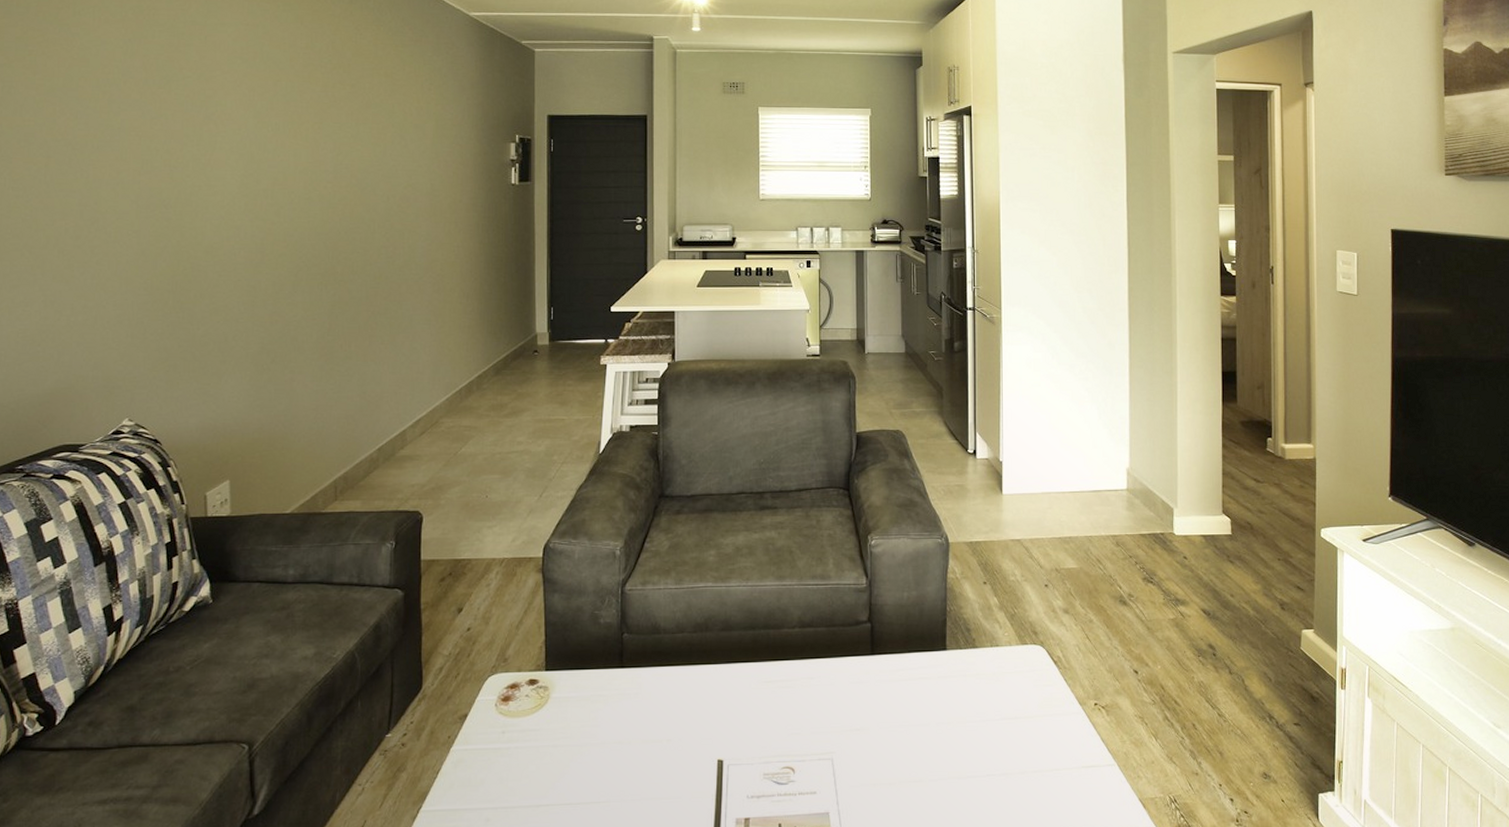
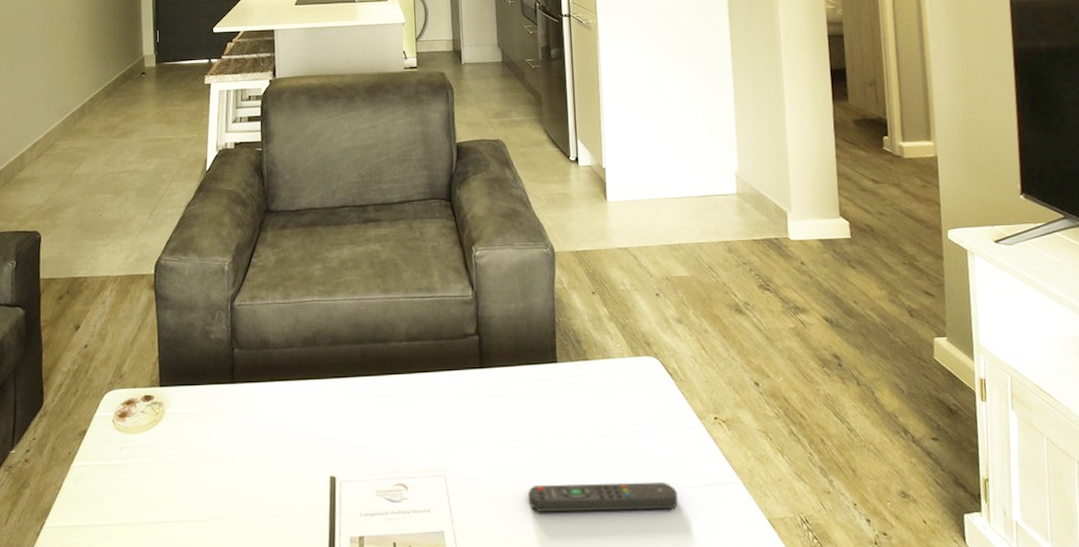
remote control: none [912,764,1056,794] -> present [528,481,678,513]

